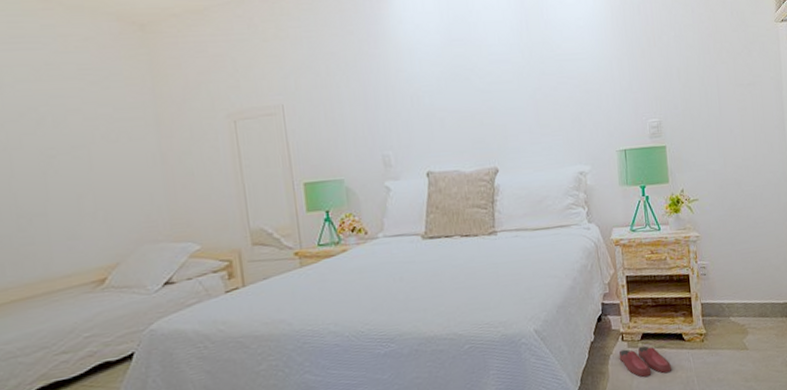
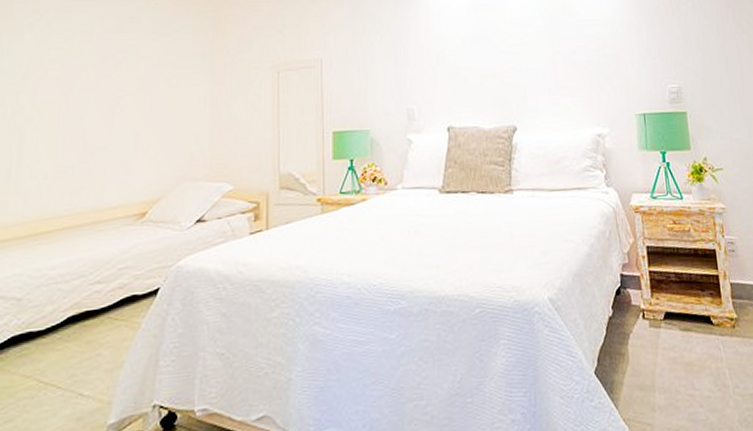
slippers: present [618,345,671,378] -> none [639,326,699,364]

